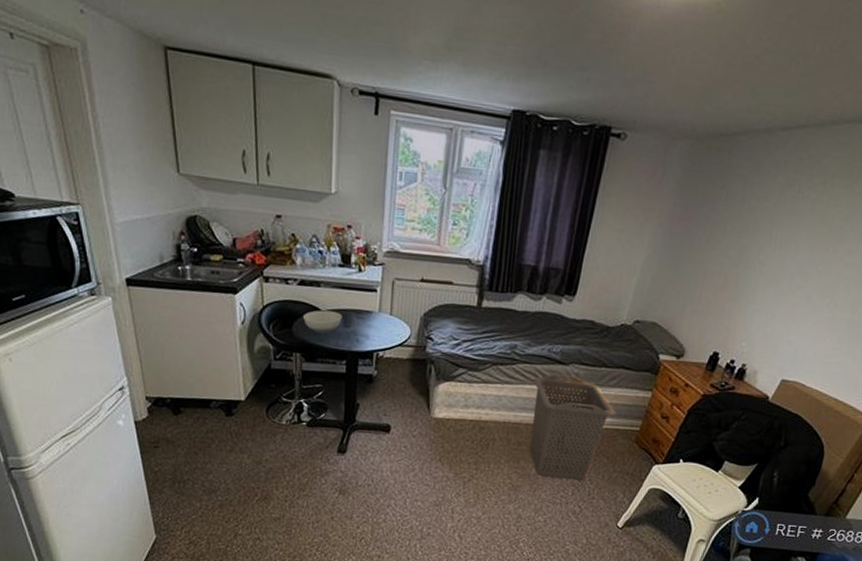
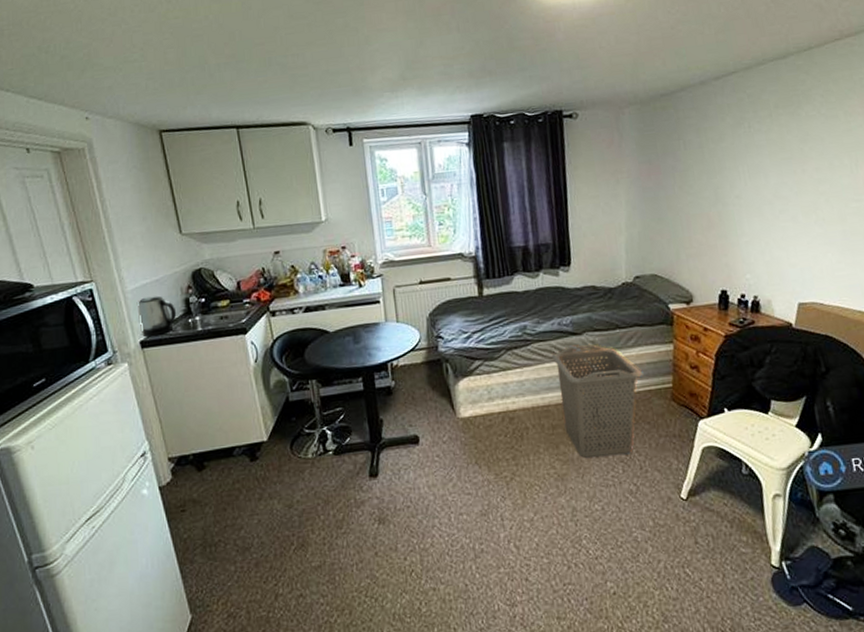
kettle: none [125,234,167,277] -> present [136,295,177,338]
bowl: present [302,310,343,334] -> none [312,330,352,356]

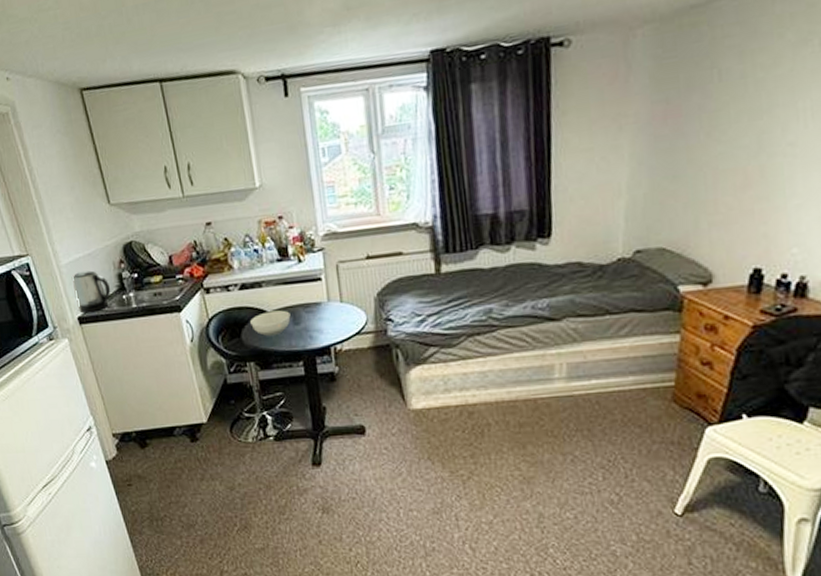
bowl: none [312,330,352,356] -> present [249,310,291,337]
laundry basket: present [551,344,642,458] -> none [521,332,636,461]

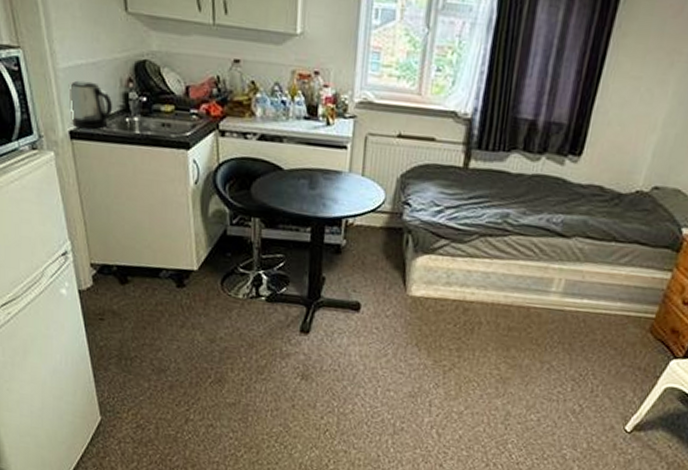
bowl: present [249,310,291,337] -> none [262,169,308,196]

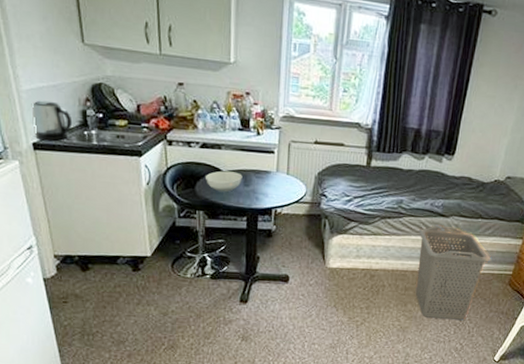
bowl: none [262,169,308,196] -> present [205,171,243,193]
laundry basket: none [521,248,626,374] -> present [415,226,491,320]

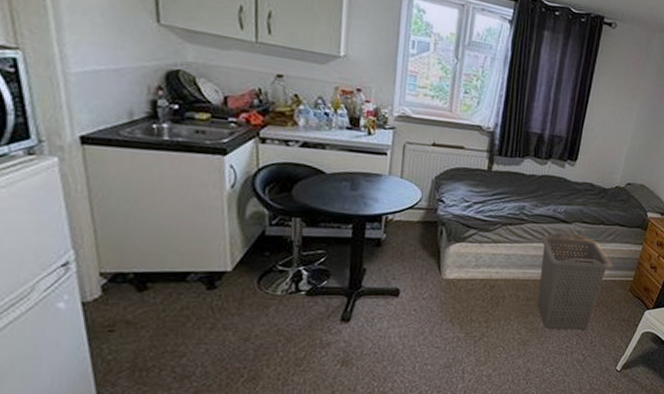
kettle: present [31,100,73,141] -> none [82,86,138,135]
bowl: present [205,171,243,193] -> none [304,173,349,197]

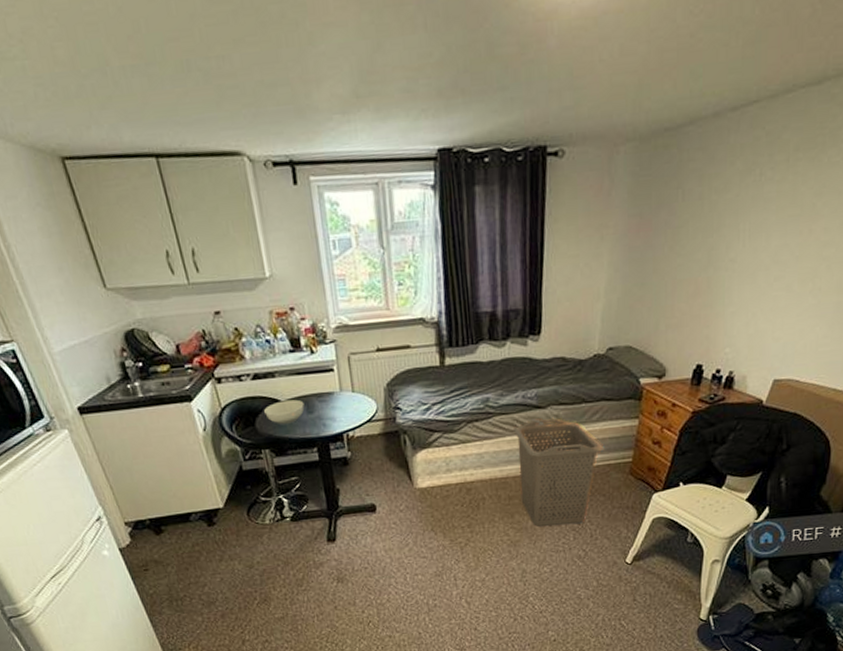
bowl: none [304,173,349,197] -> present [263,399,305,425]

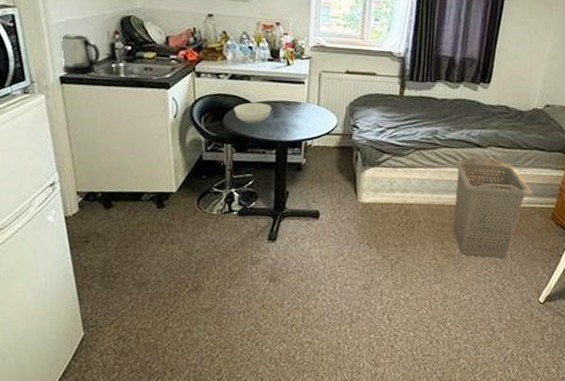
kettle: none [67,358,114,404] -> present [60,34,101,75]

